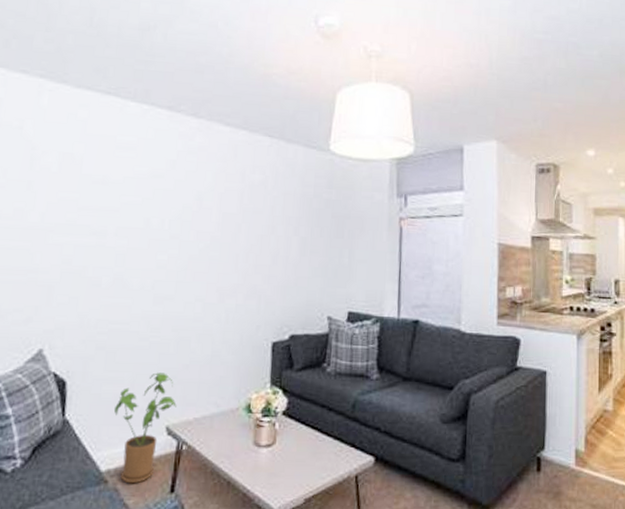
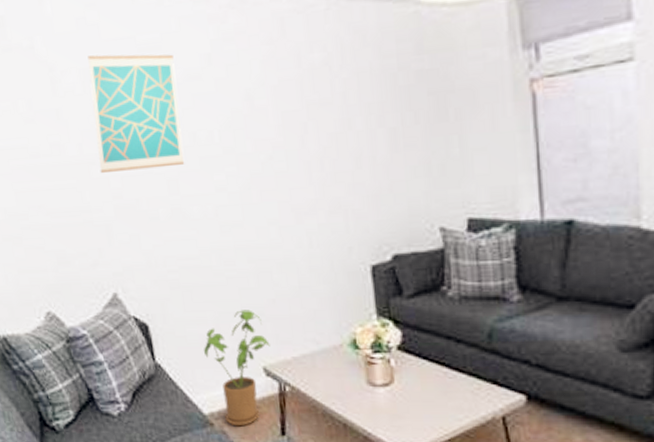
wall art: none [56,144,145,243] -> present [88,54,185,174]

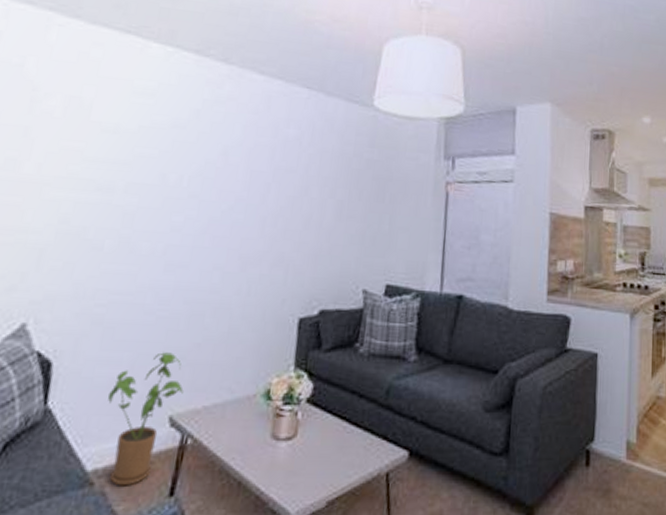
wall art: present [88,54,185,174] -> none [53,86,165,202]

